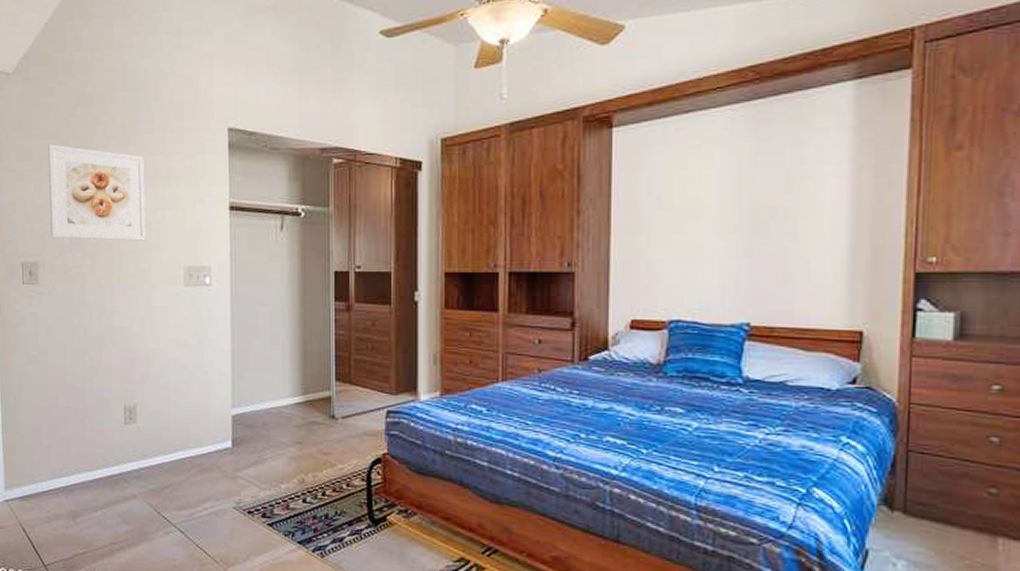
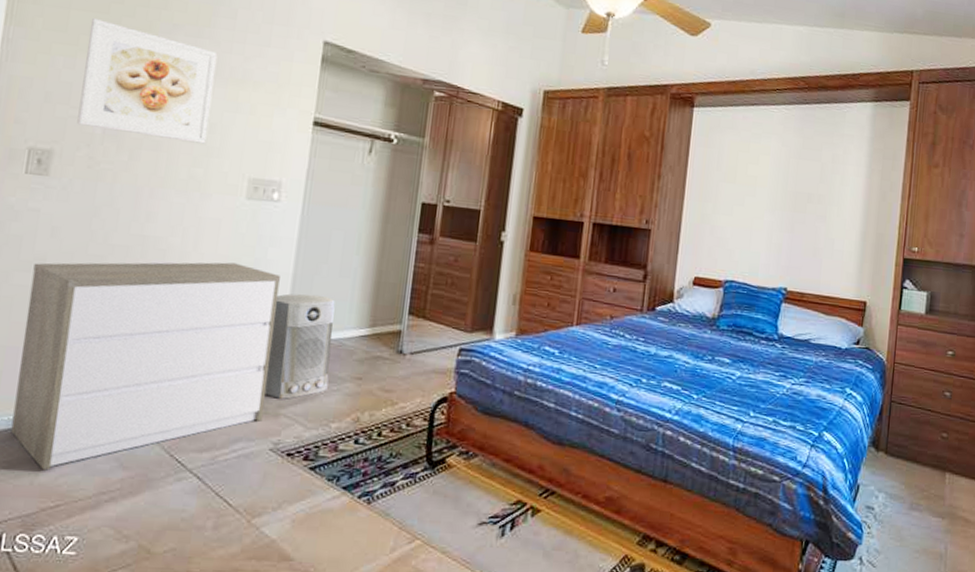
dresser: none [40,344,224,525] -> present [11,262,280,471]
air purifier: none [220,367,273,463] -> present [264,293,336,399]

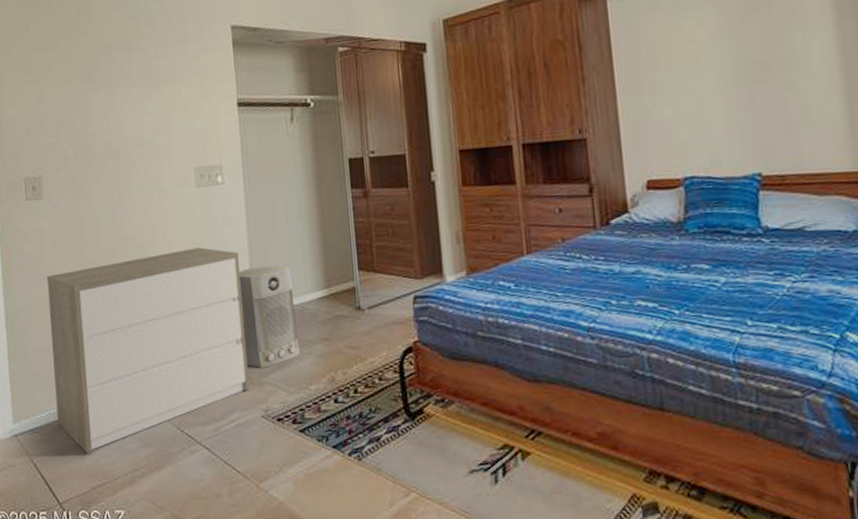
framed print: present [77,19,218,144] -> none [47,55,154,151]

